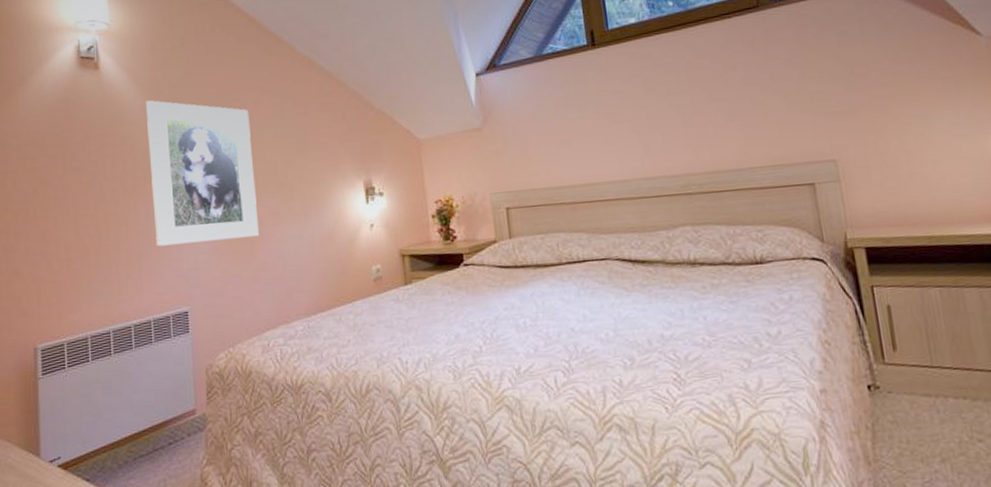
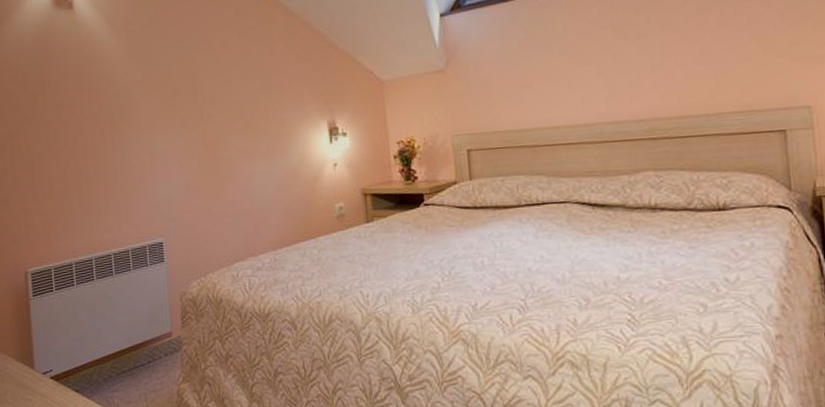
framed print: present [146,100,259,247] -> none [118,39,227,181]

